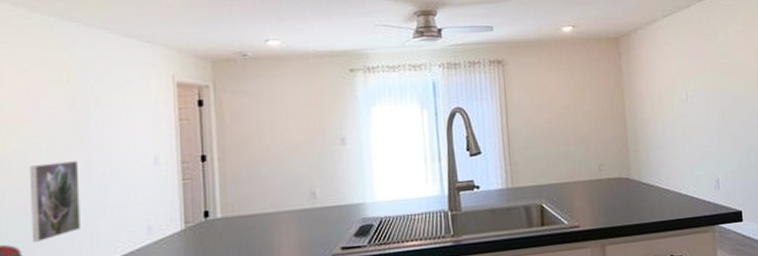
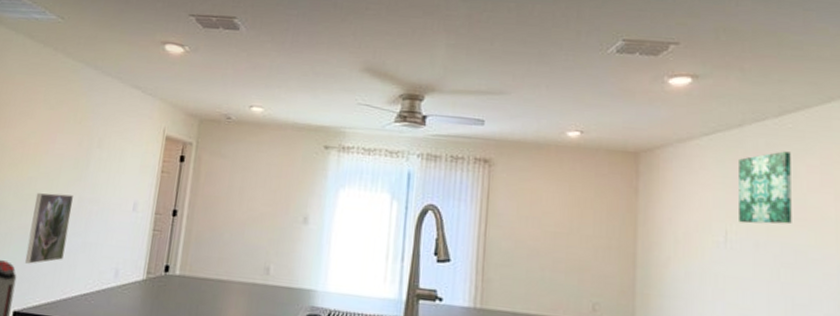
wall art: none [690,22,729,82] -> present [739,151,792,225]

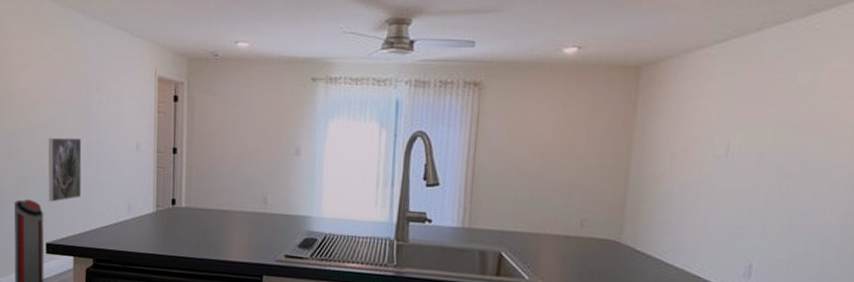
wall art: present [739,151,792,225] -> none [744,55,814,135]

